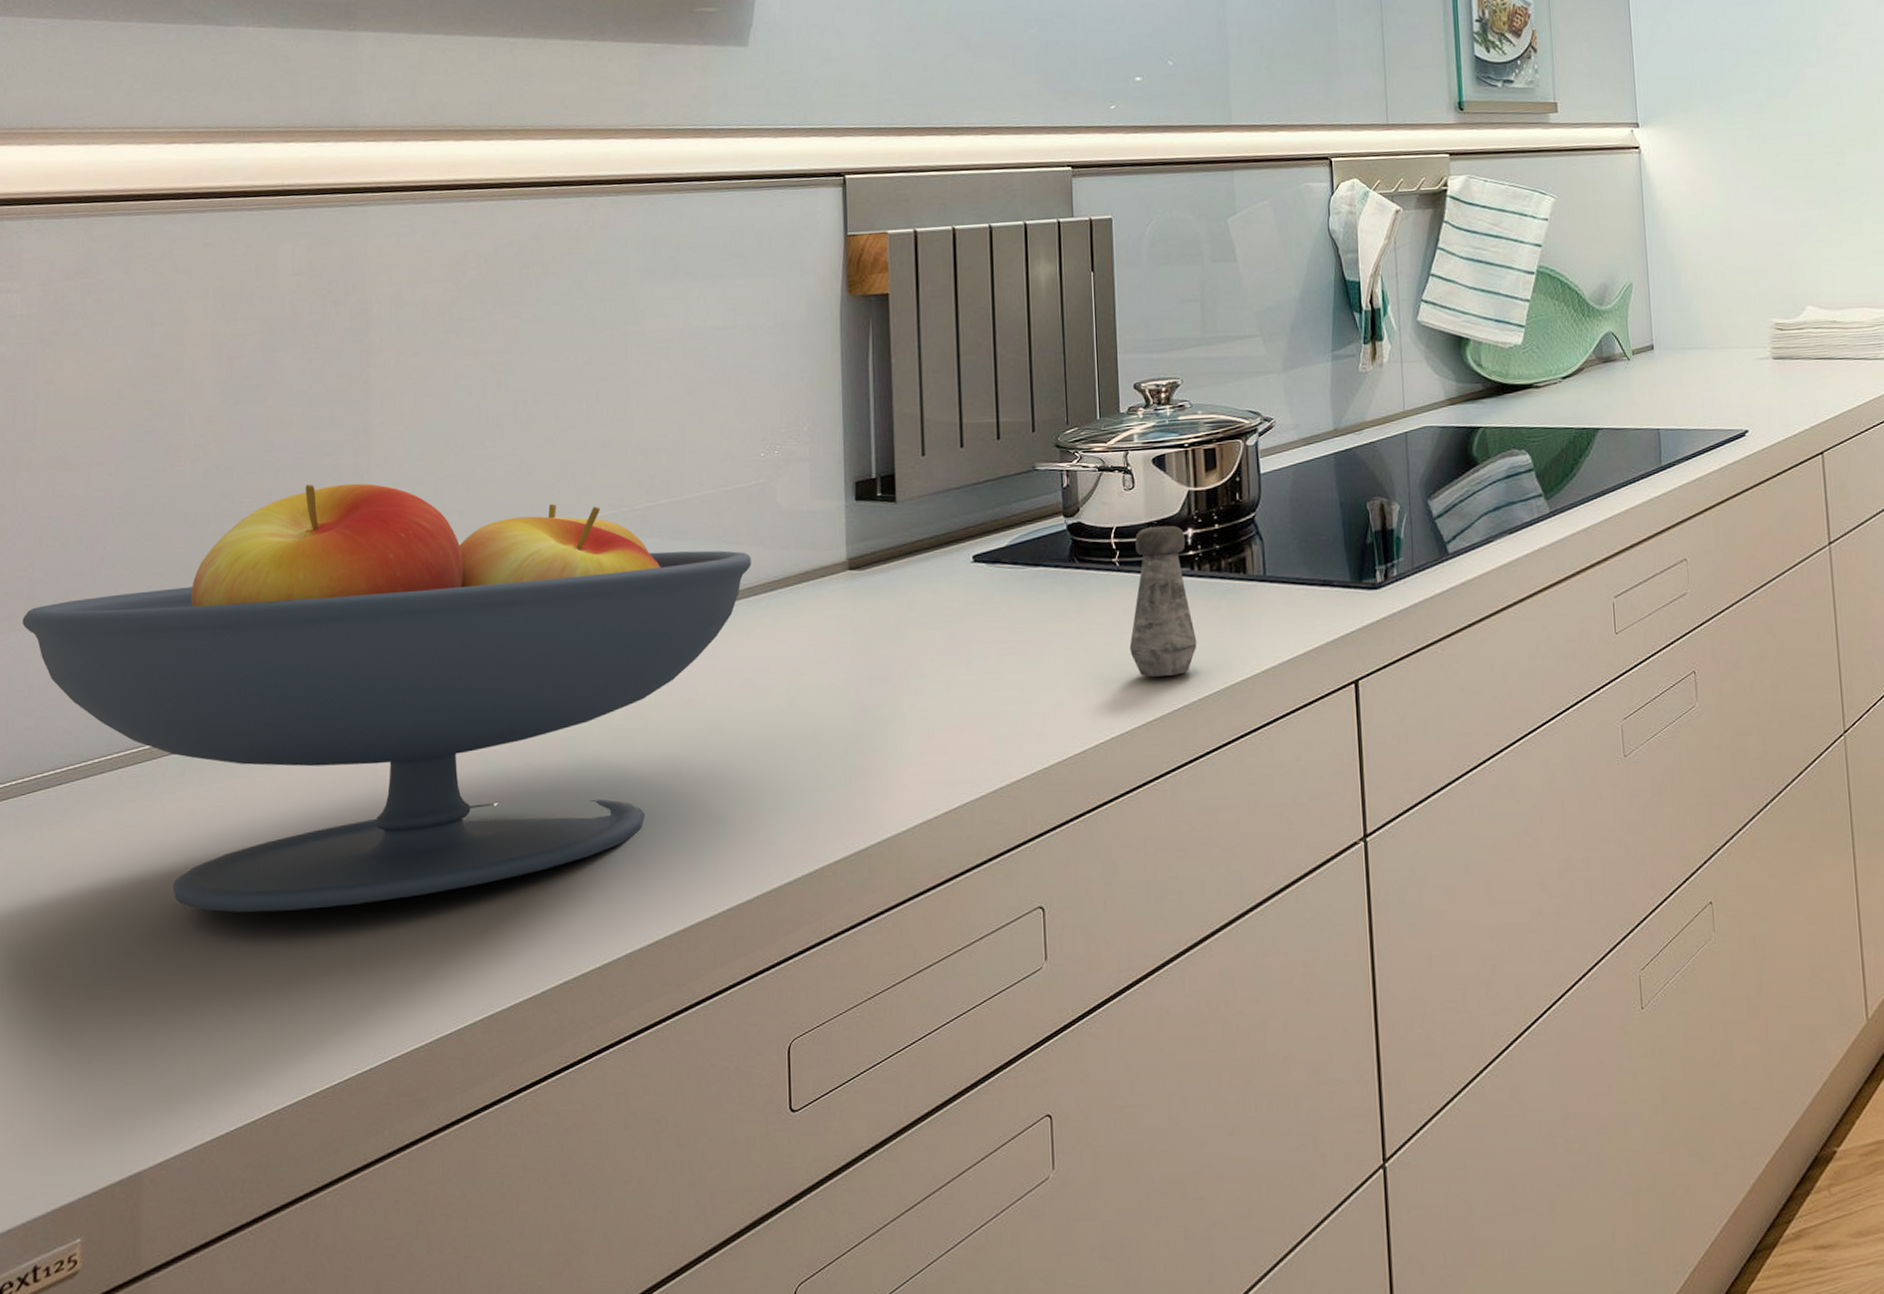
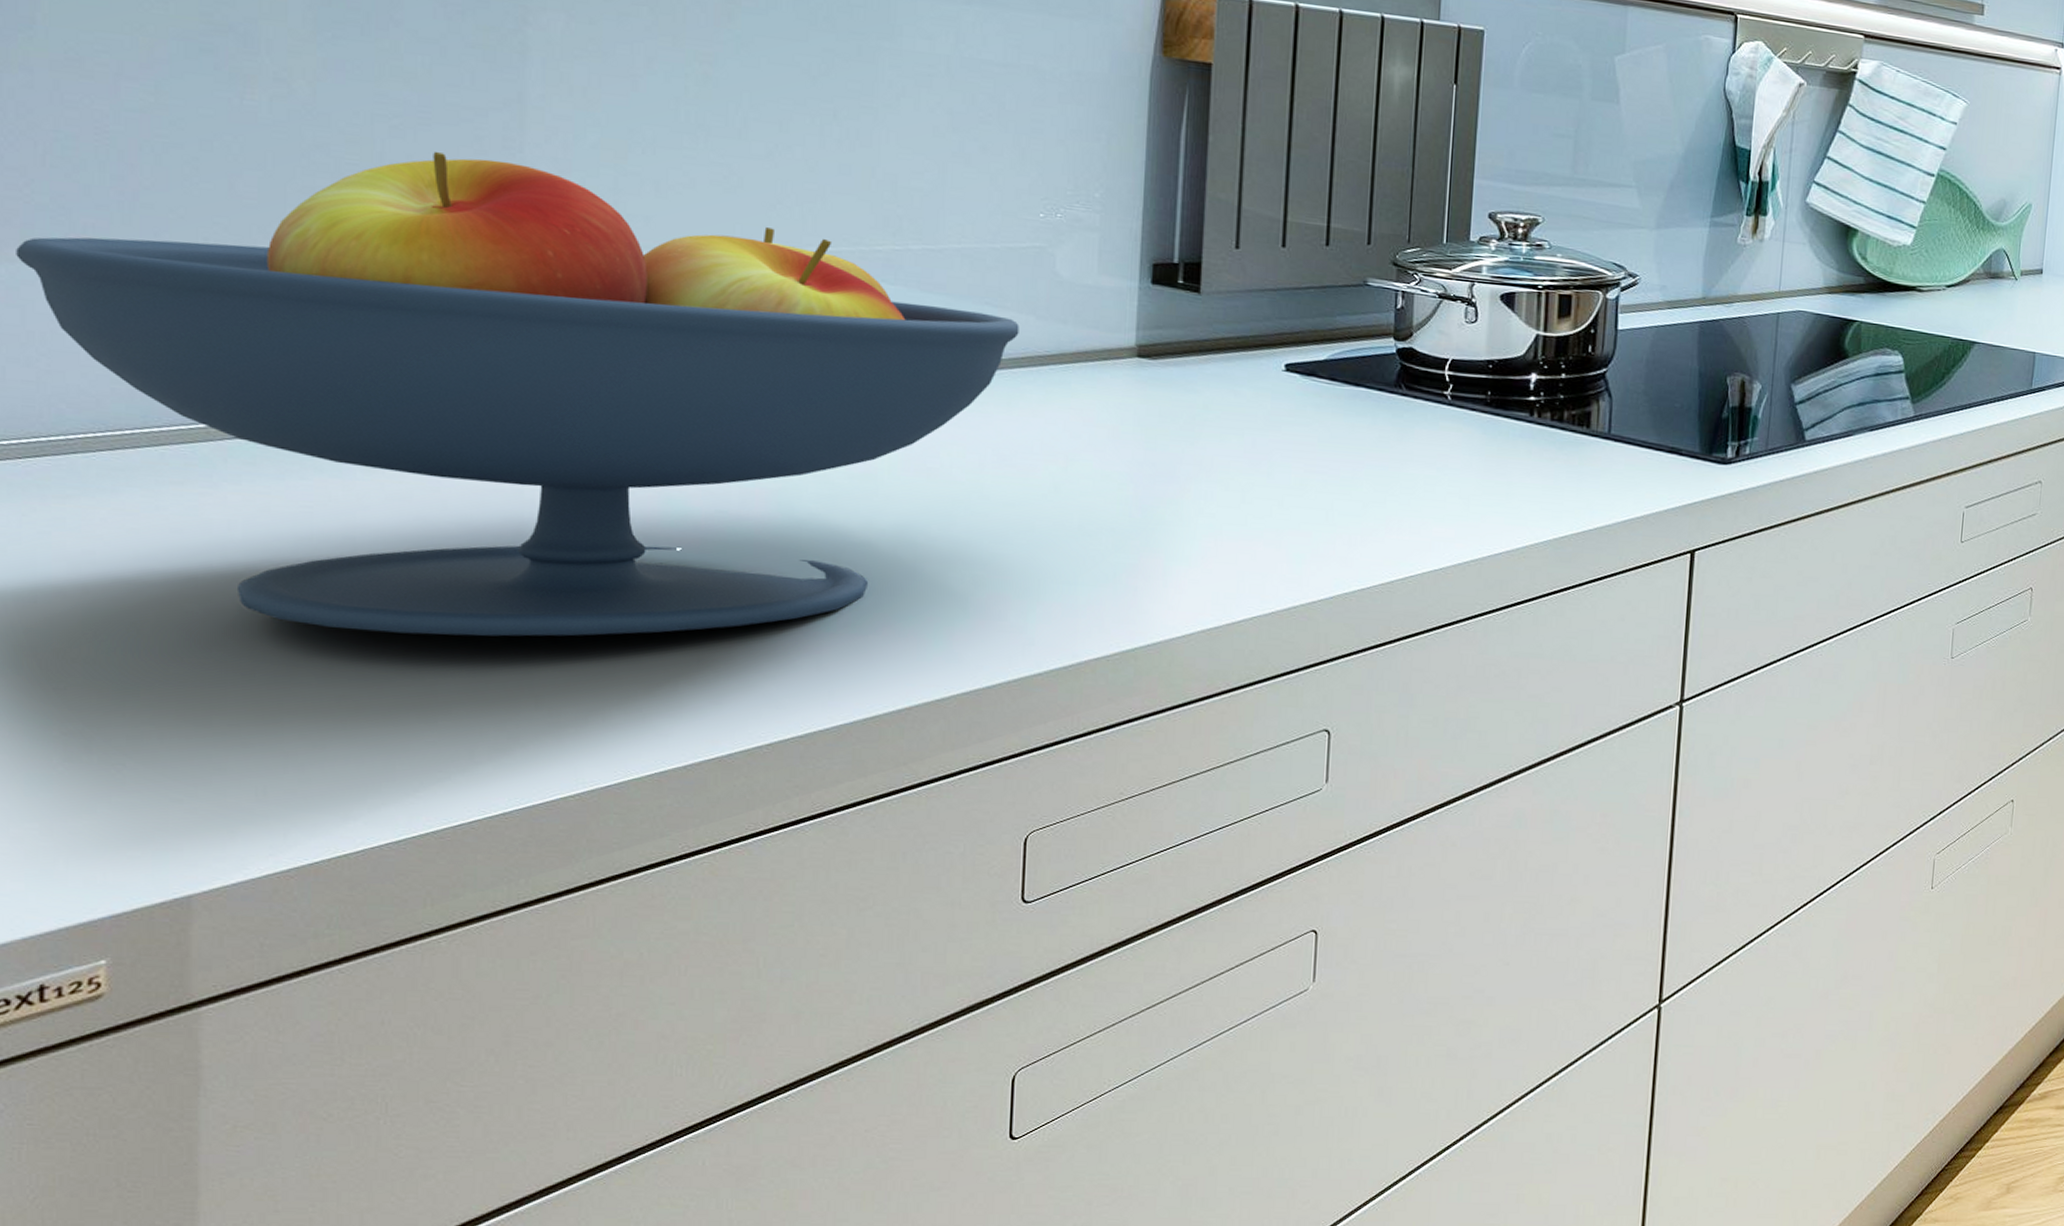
salt shaker: present [1129,525,1197,677] -> none [1453,365,1528,519]

